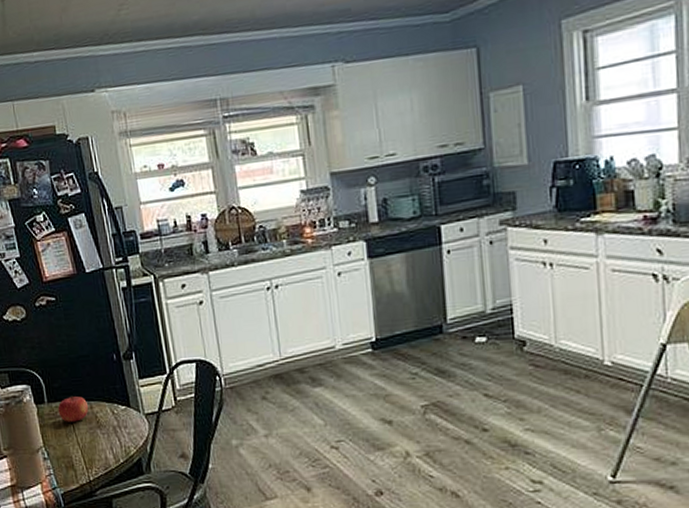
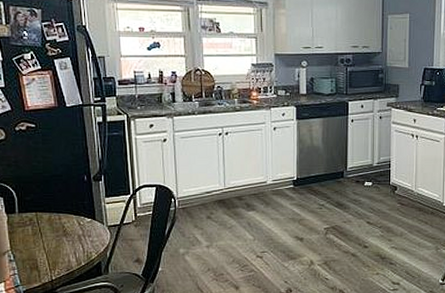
fruit: present [58,395,88,422] -> none [28,208,56,230]

